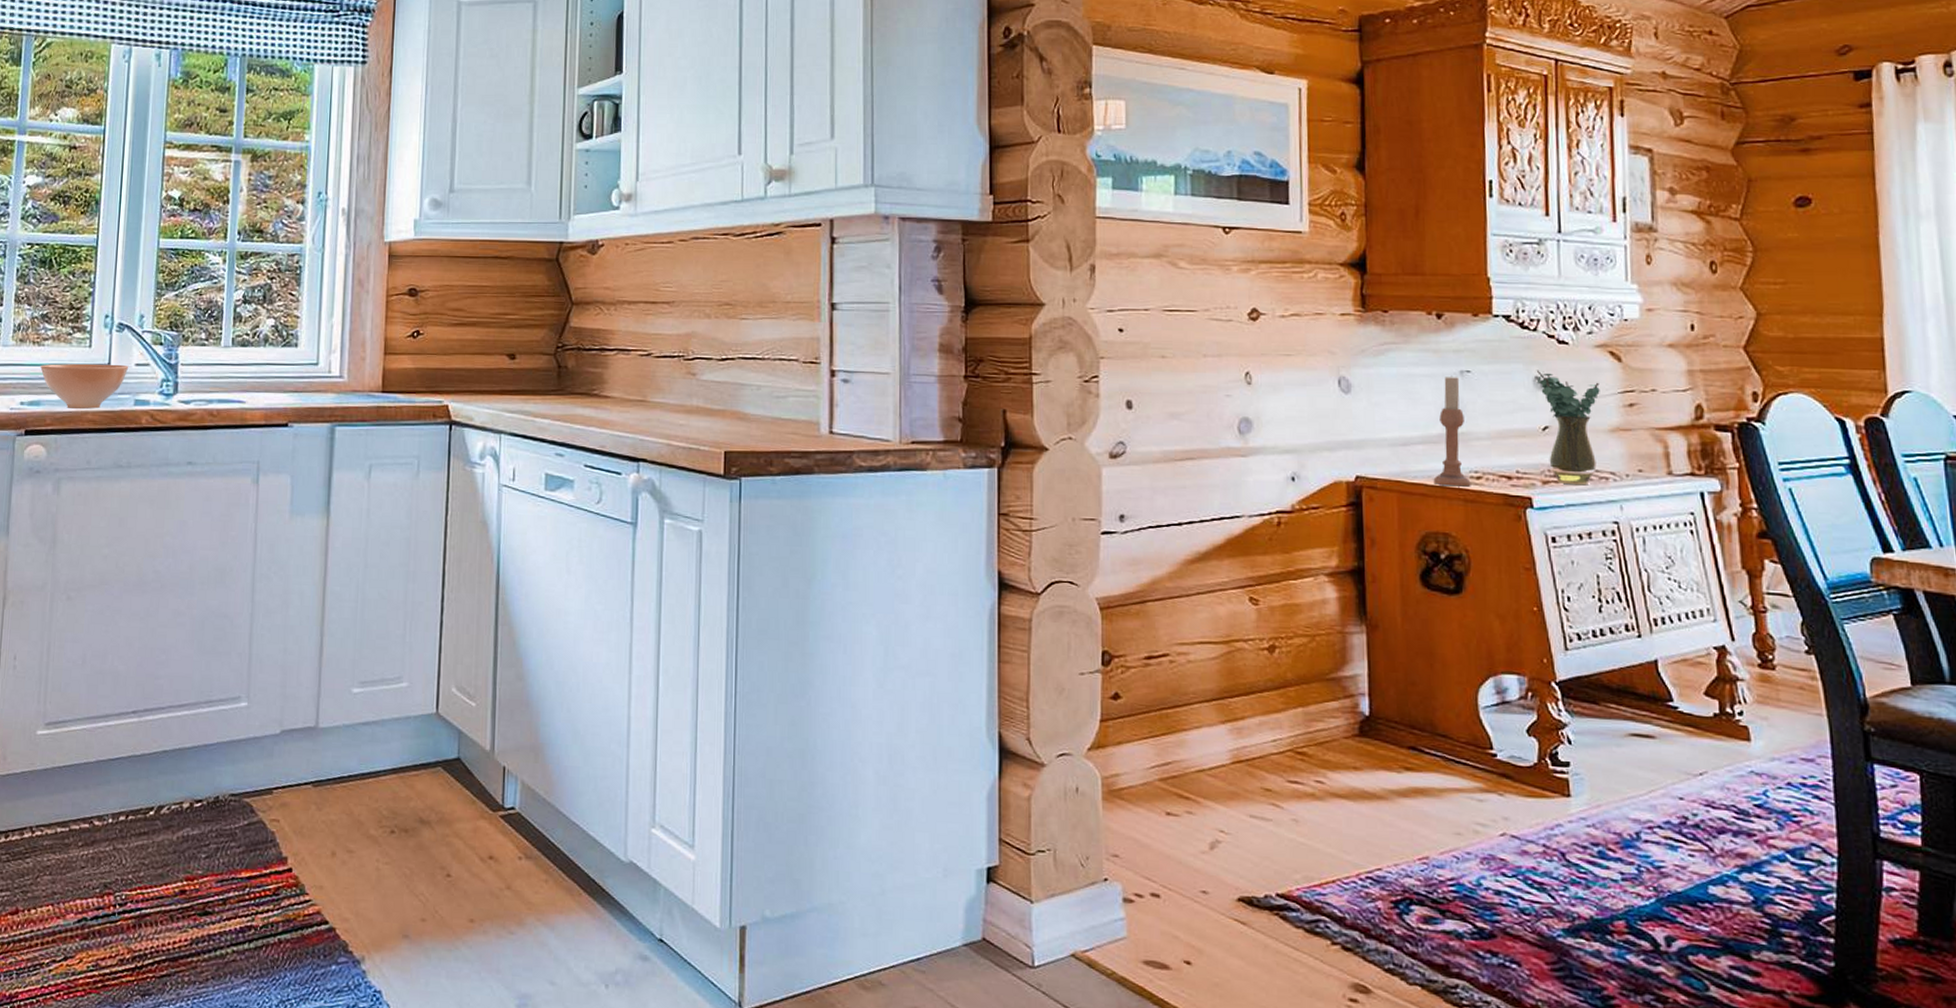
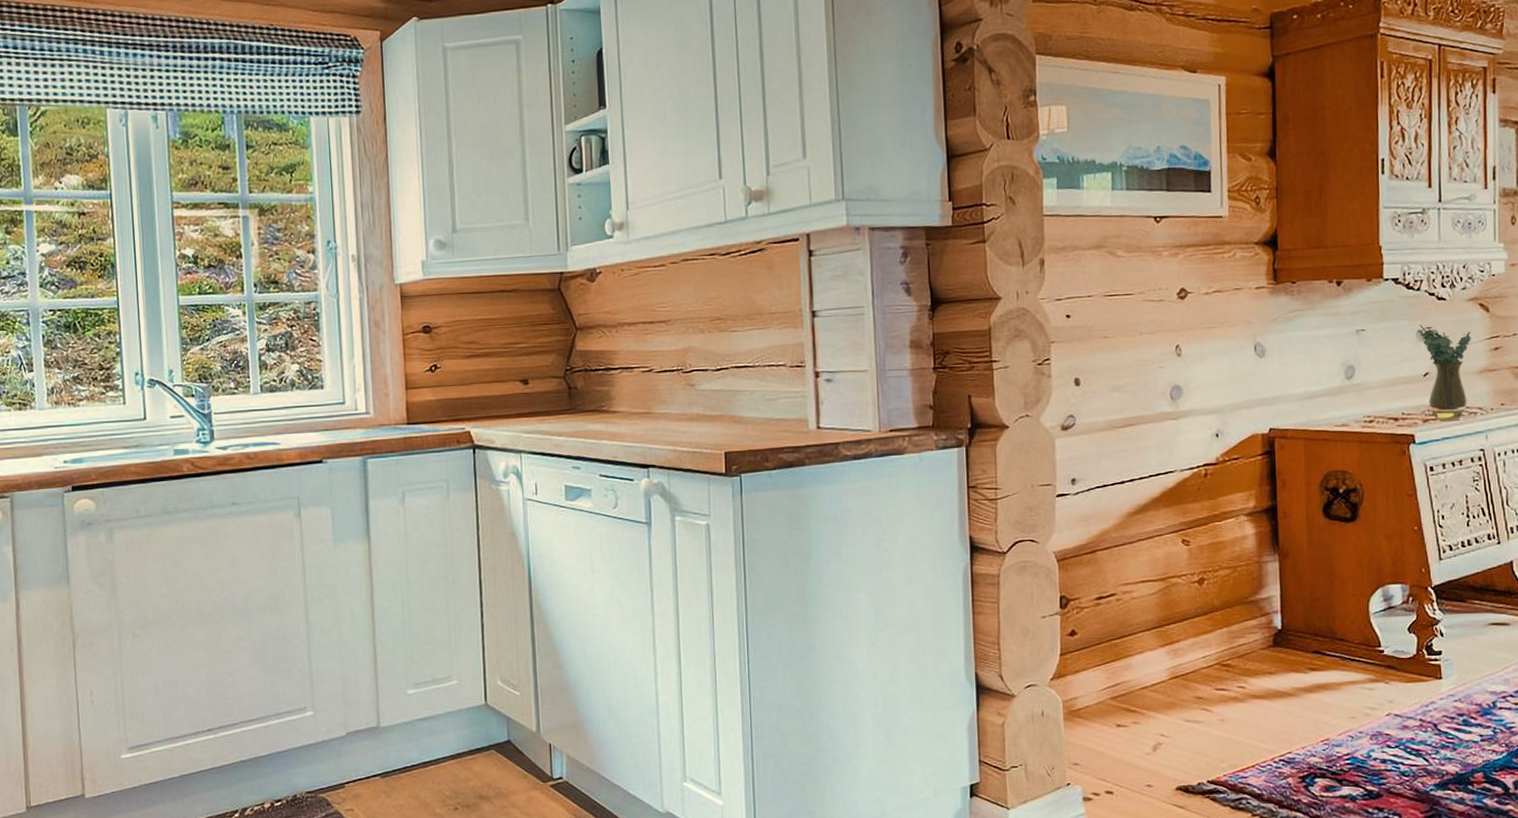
bowl: present [40,363,129,410] -> none [79,418,164,464]
candlestick: present [1433,375,1471,487] -> none [1334,335,1365,431]

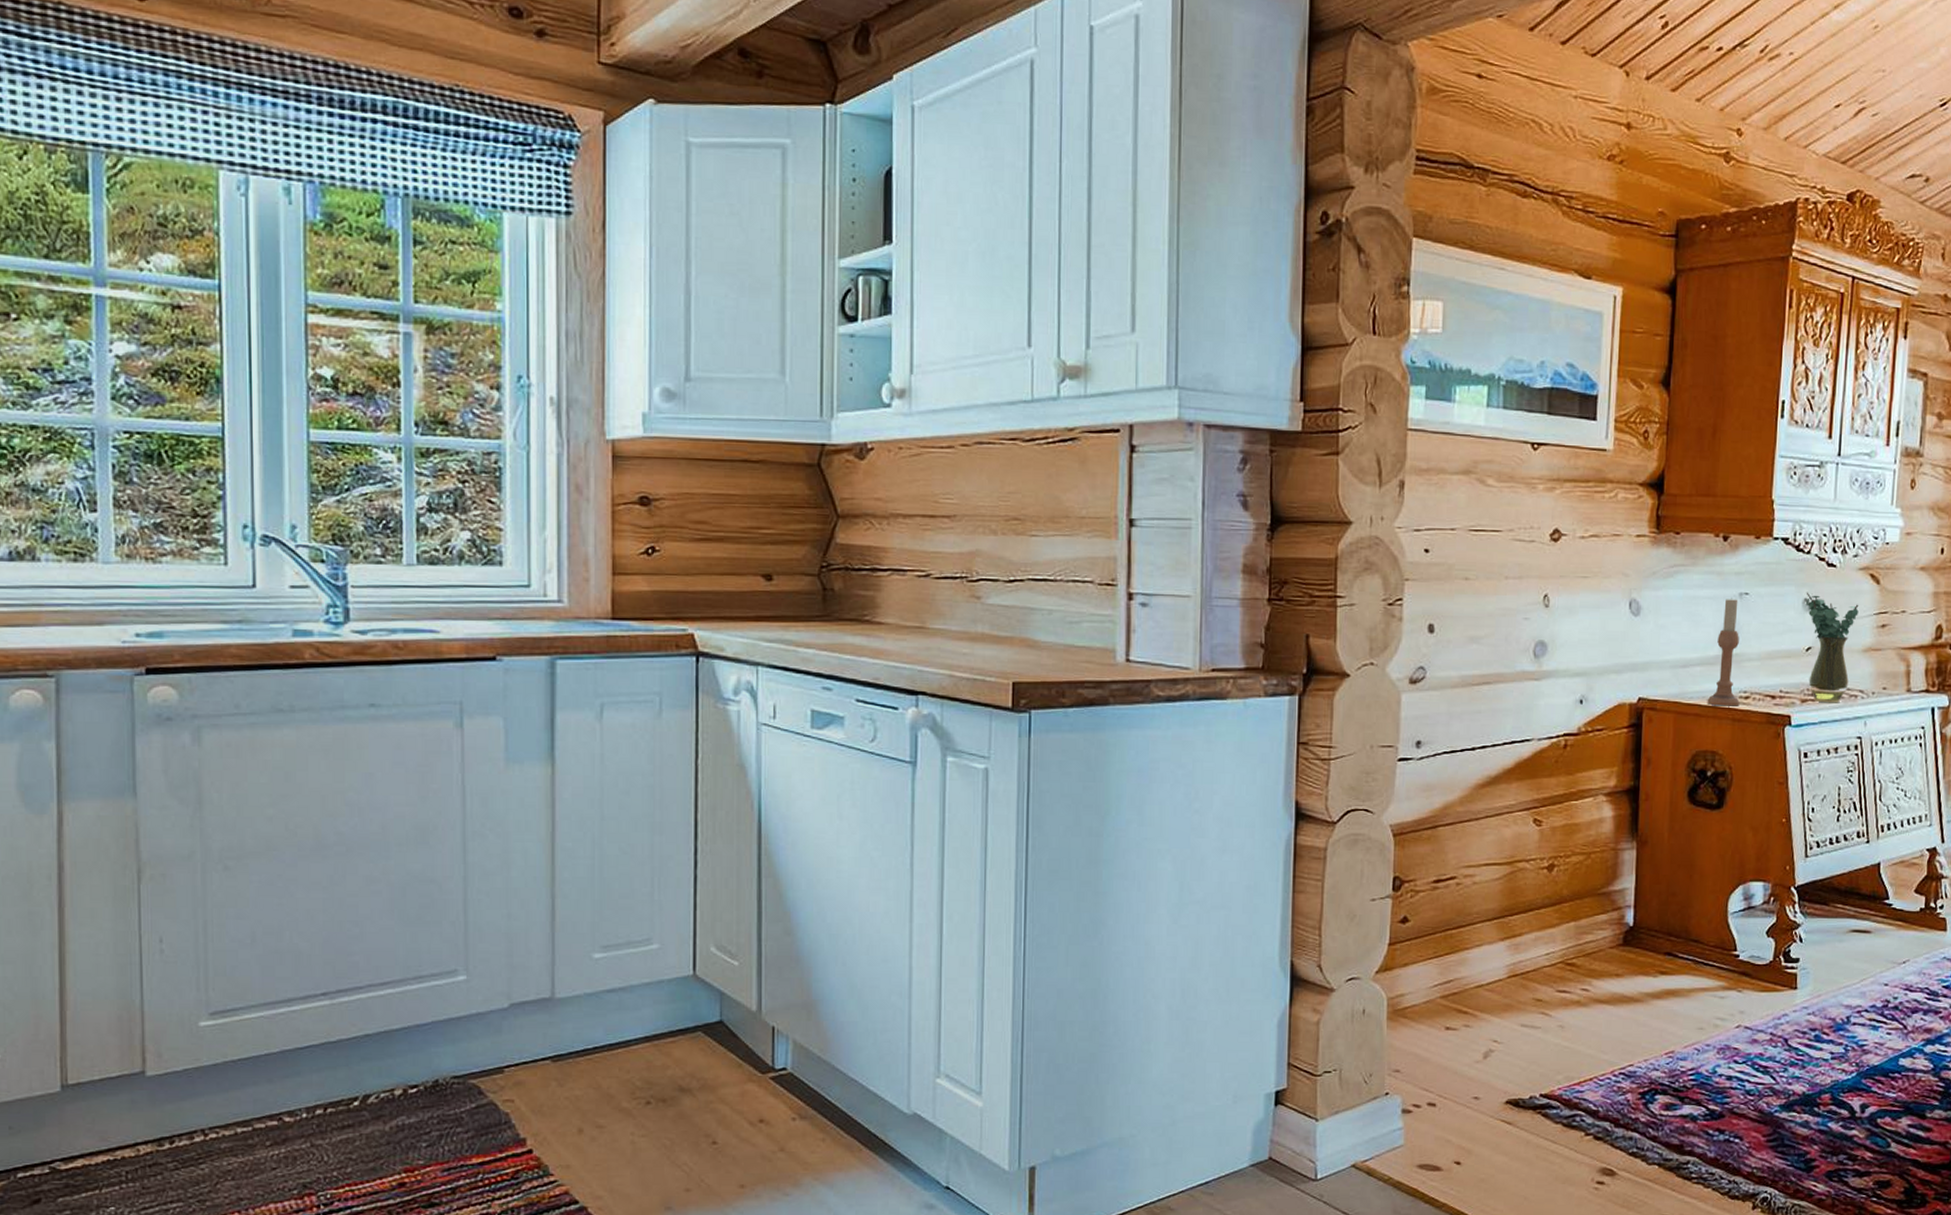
candlestick: none [1334,335,1365,431] -> present [1707,598,1740,707]

